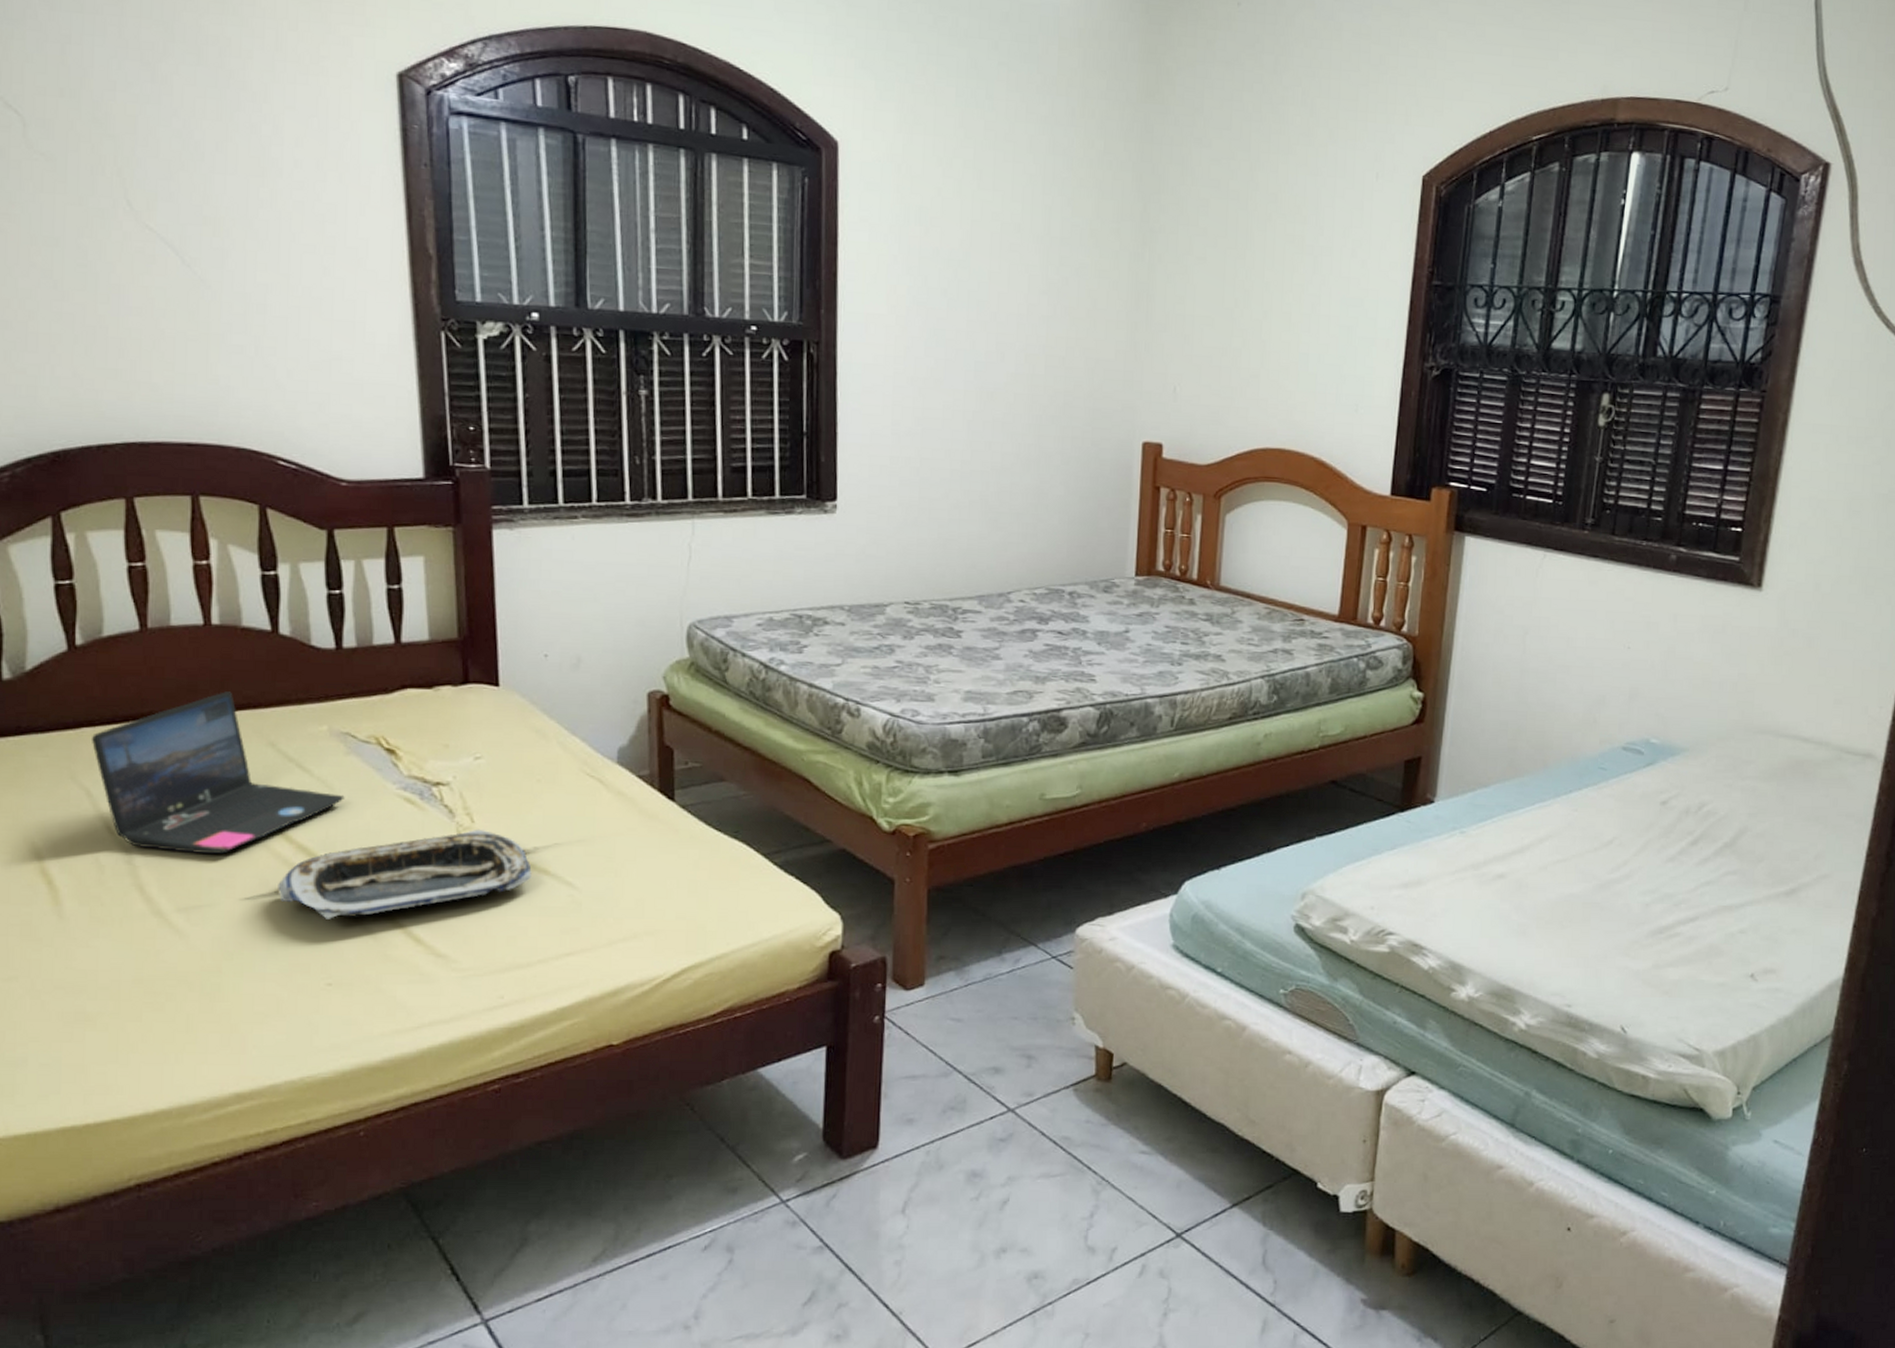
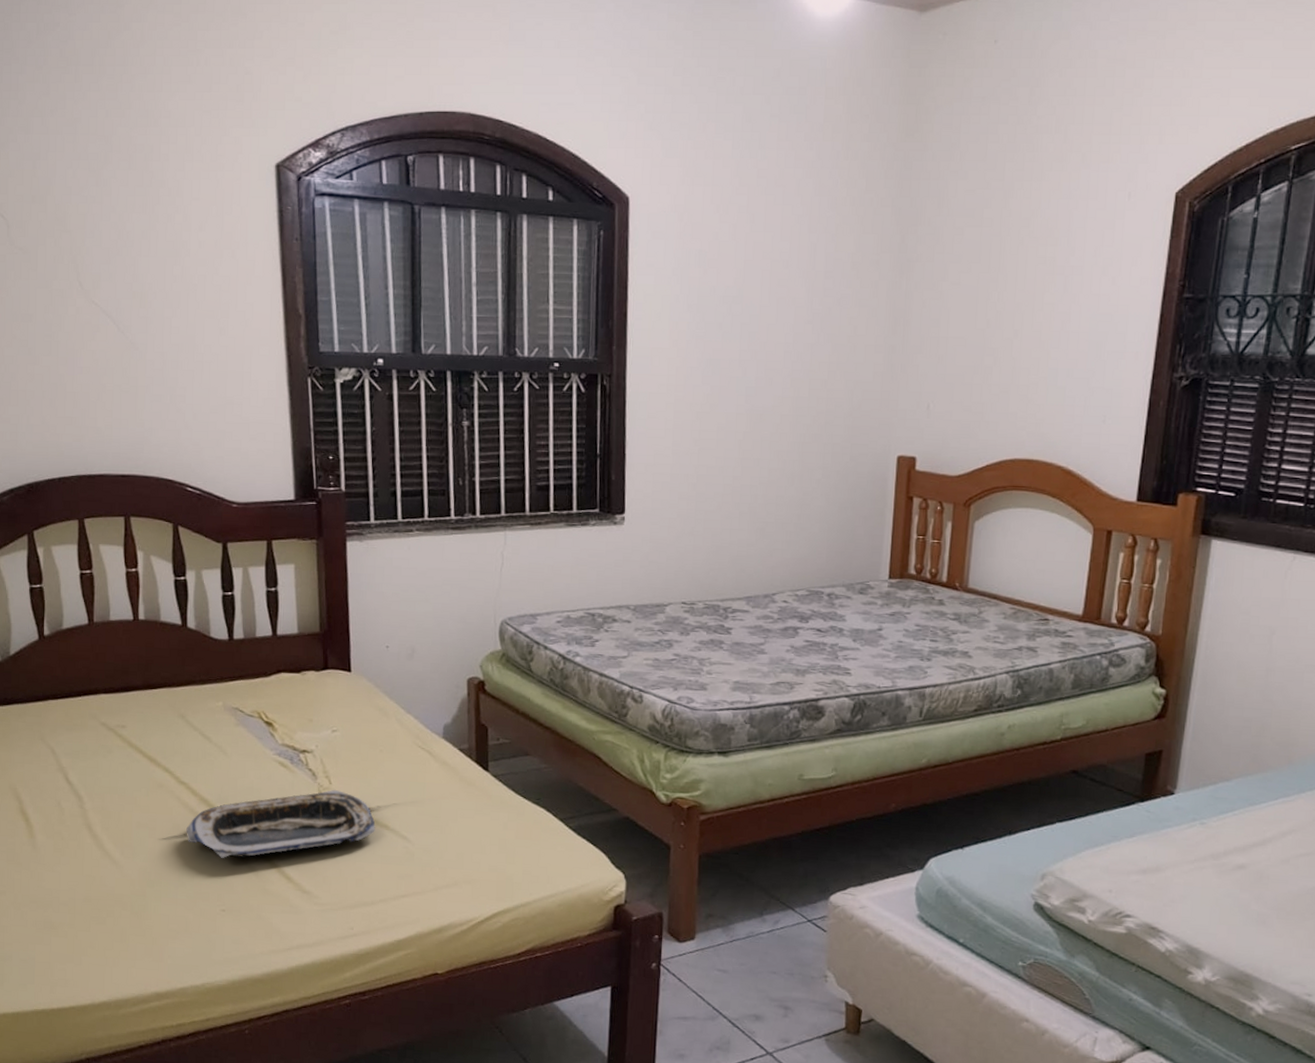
laptop: present [92,691,345,855] -> none [55,673,235,803]

